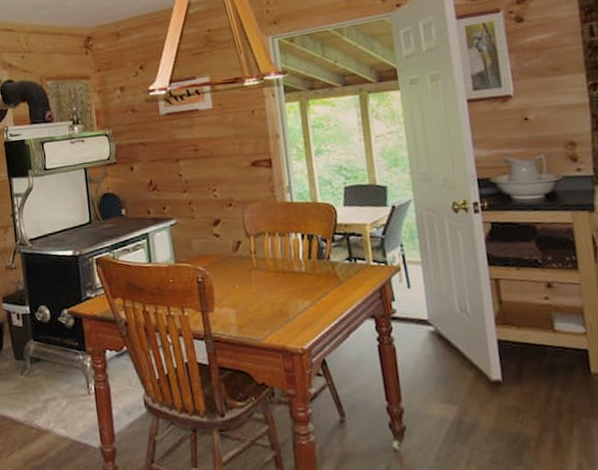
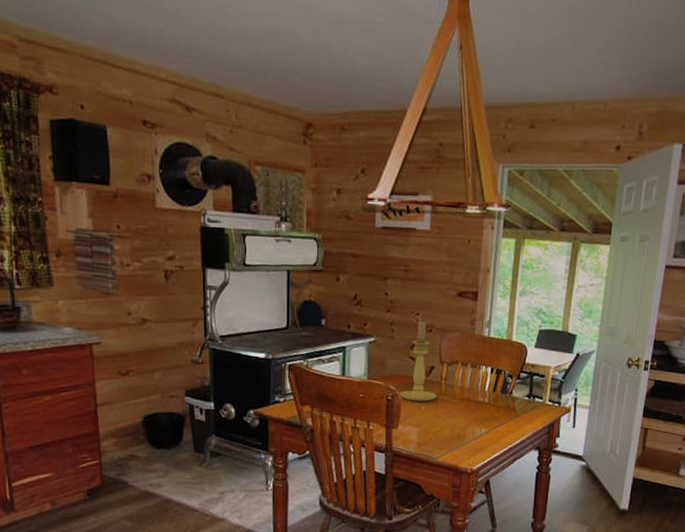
candle holder: none [209,194,250,281] -> present [398,319,438,402]

